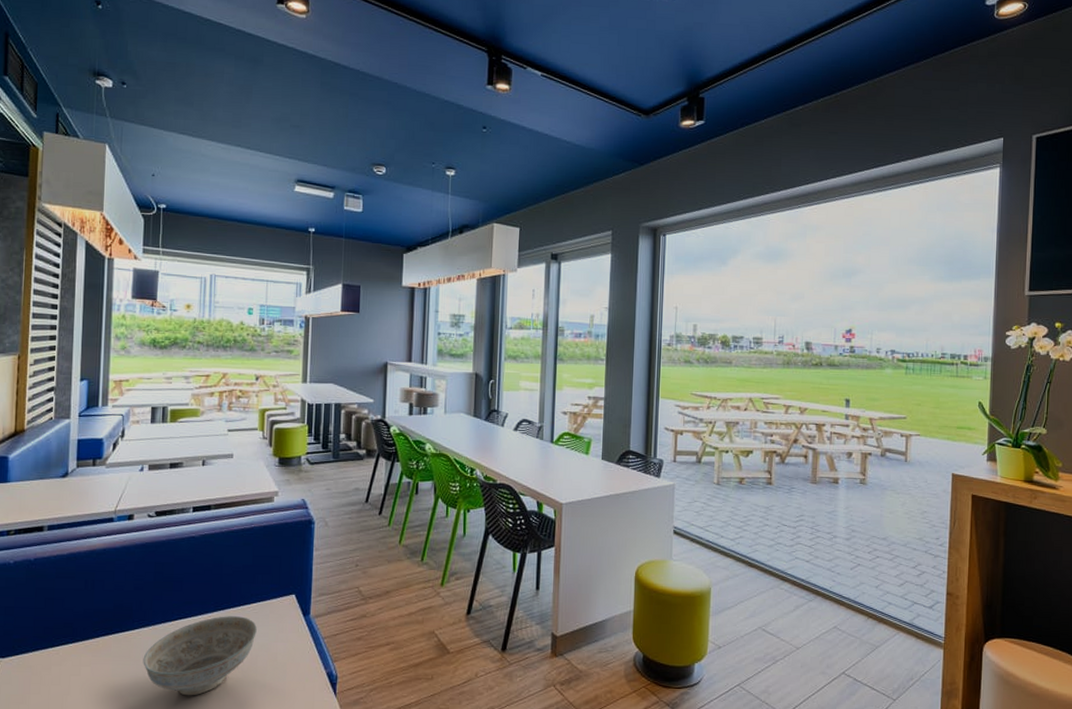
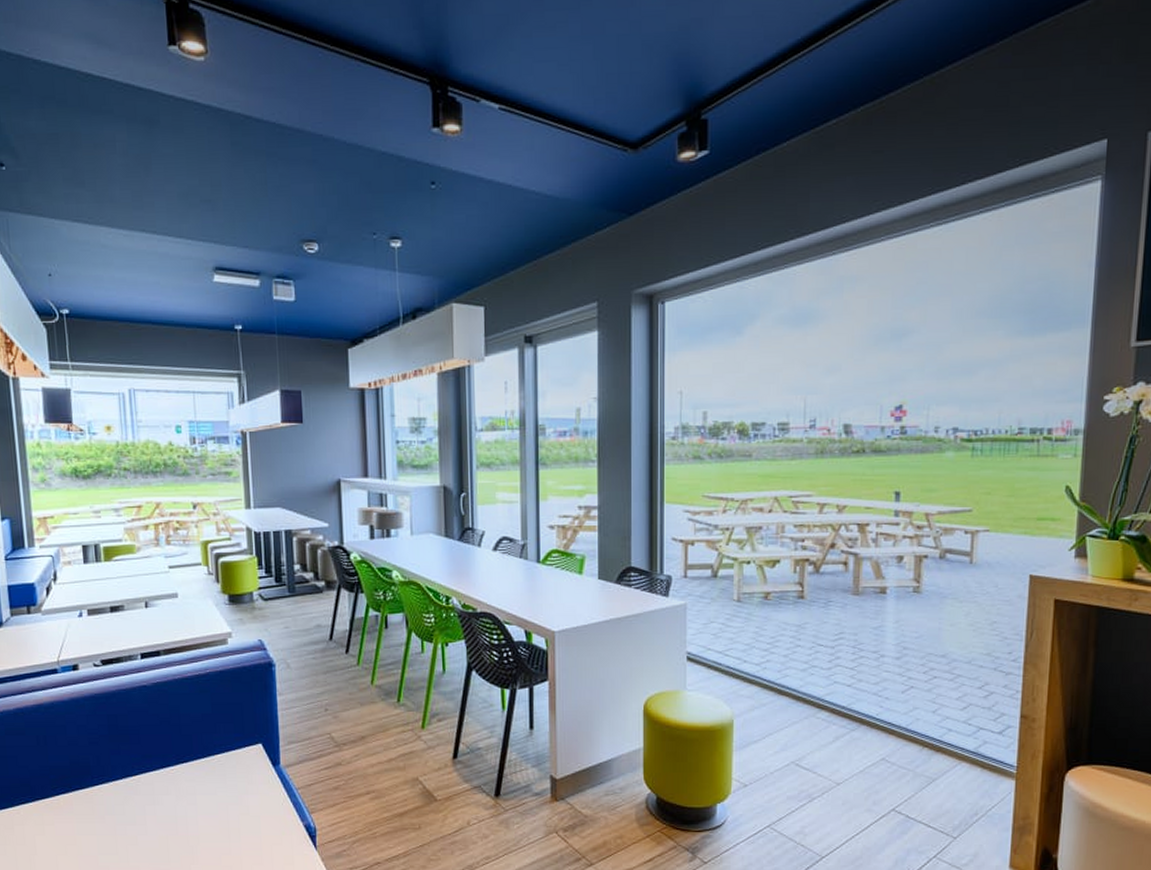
decorative bowl: present [143,616,257,696] -> none [107,769,224,853]

